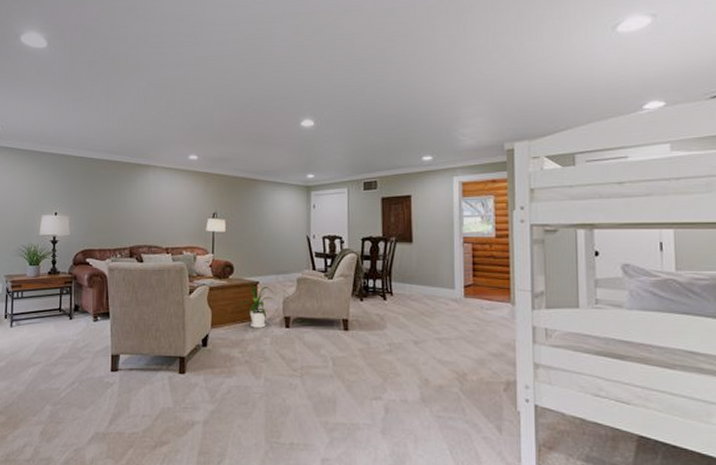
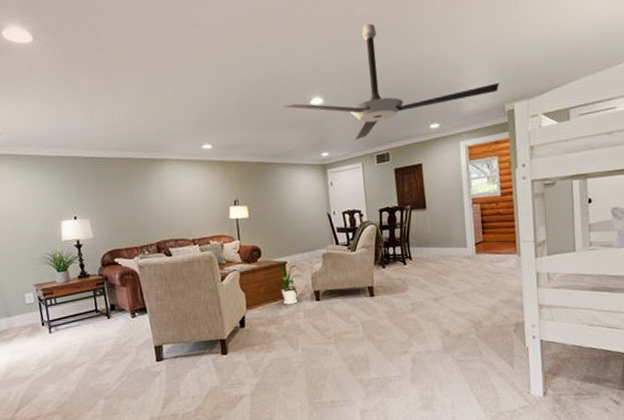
ceiling fan: none [273,53,499,165] -> present [283,23,499,141]

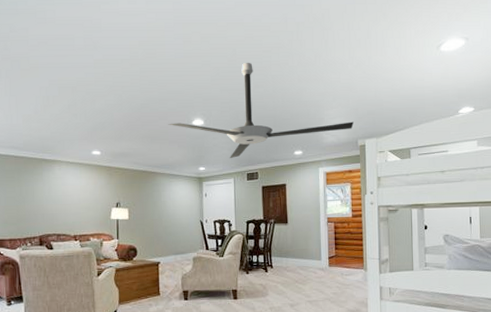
house plant: present [268,265,302,305] -> none [141,264,173,302]

